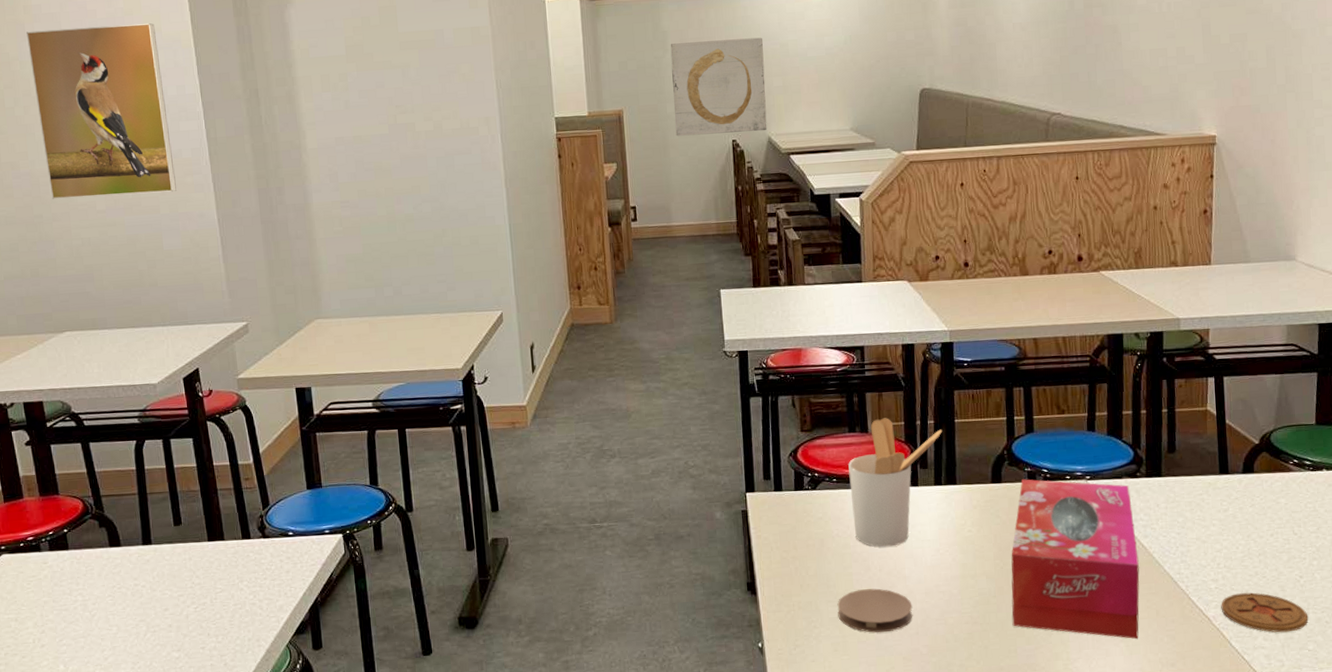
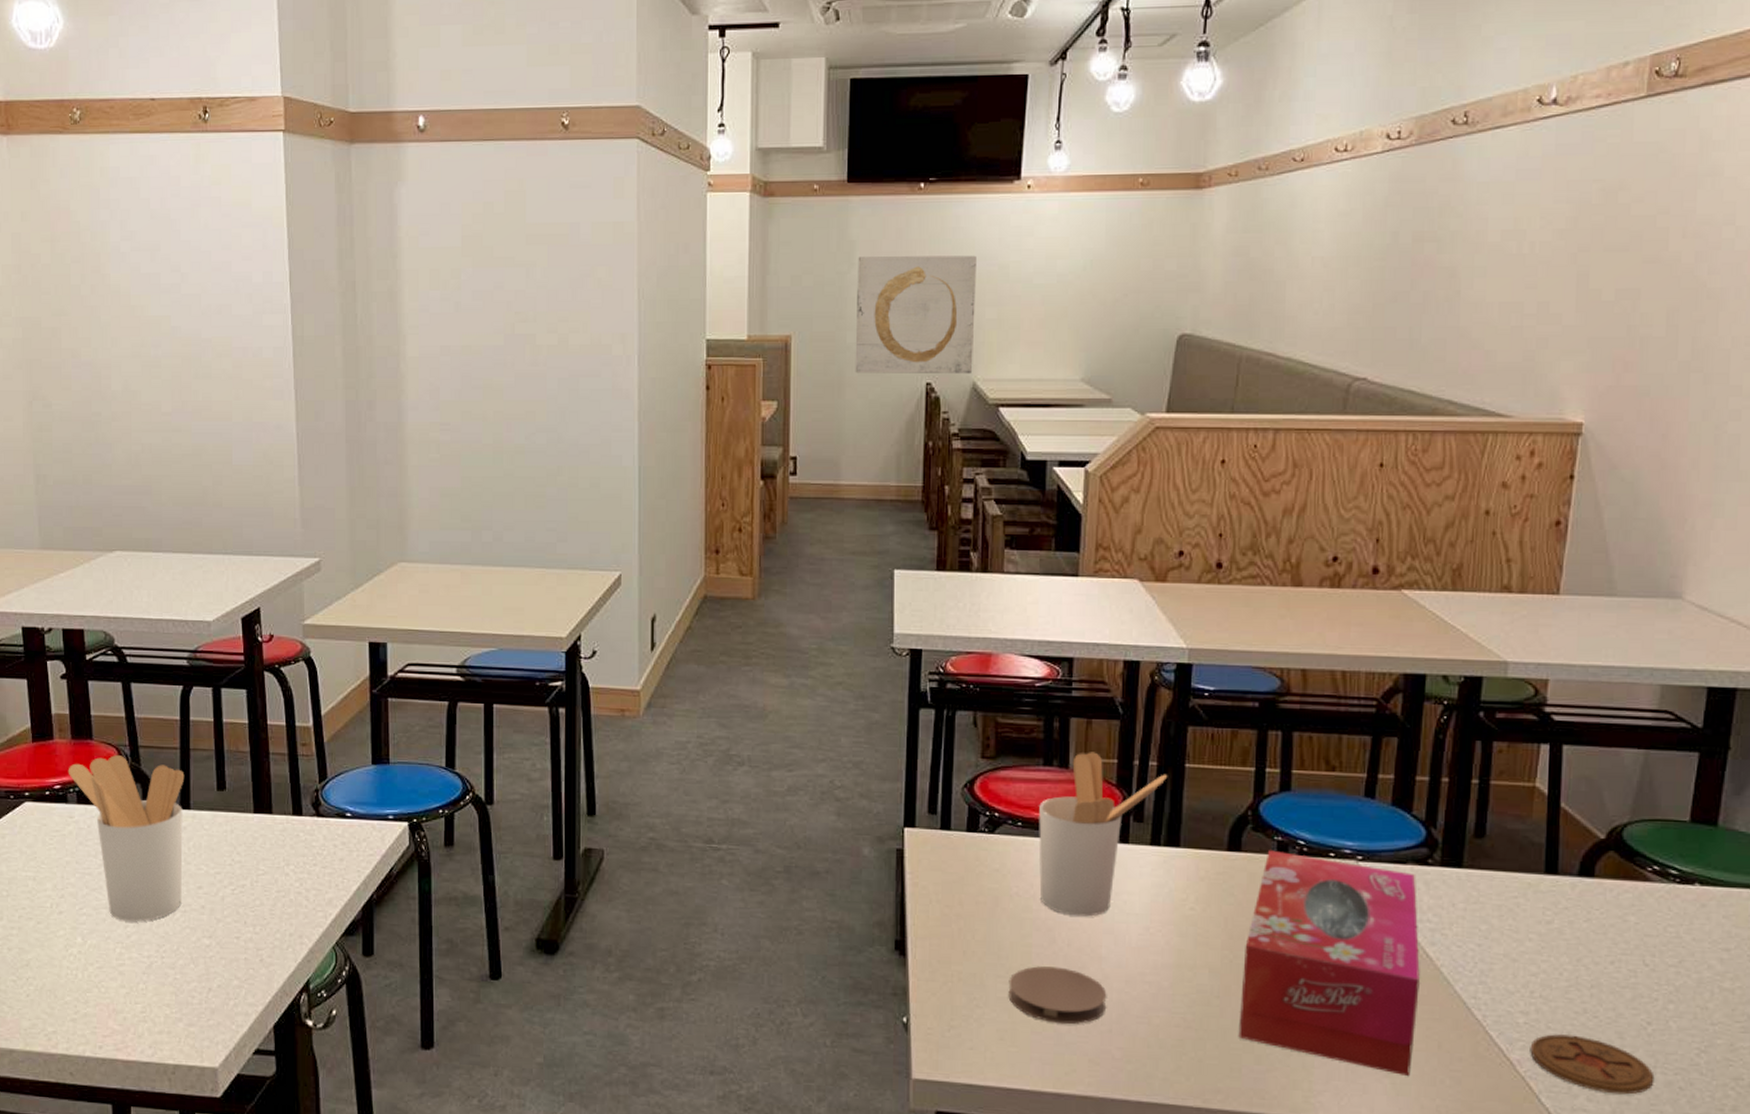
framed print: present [26,23,176,199] -> none [101,195,253,397]
utensil holder: none [38,505,151,646] -> present [68,755,185,922]

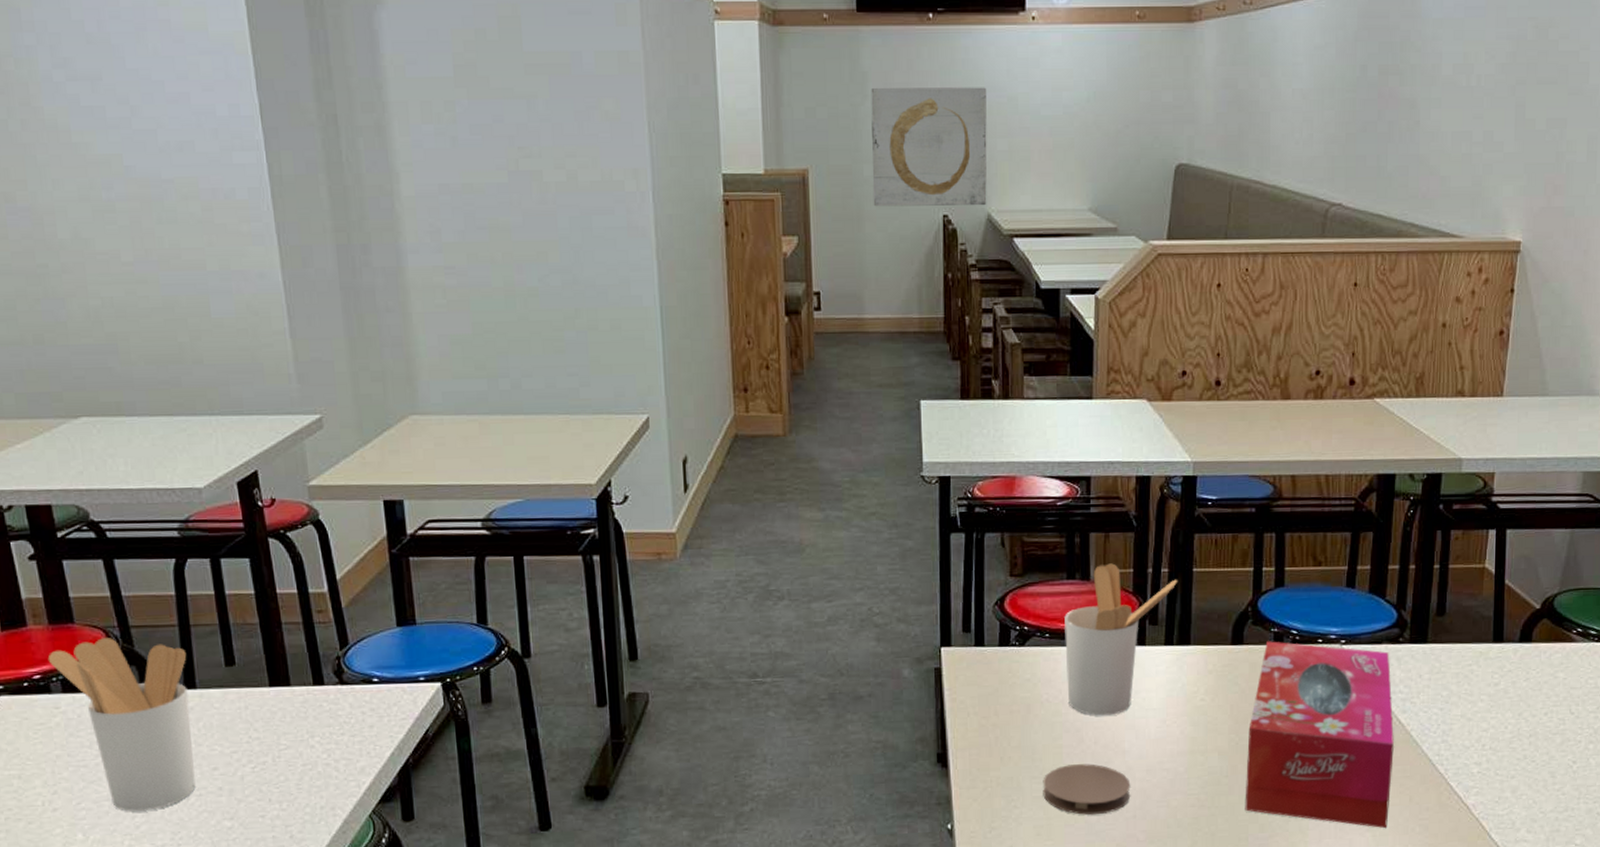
coaster: present [1530,1034,1655,1095] -> none [1482,778,1579,825]

